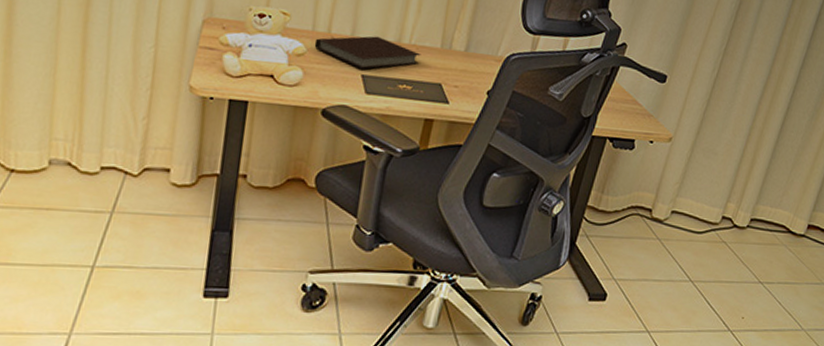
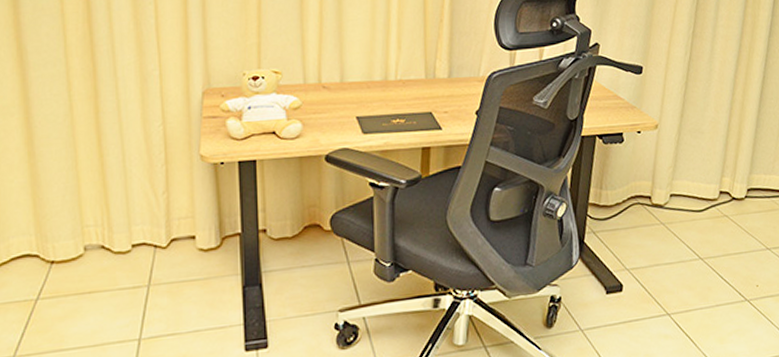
notebook: present [314,36,421,69] -> none [308,78,408,111]

